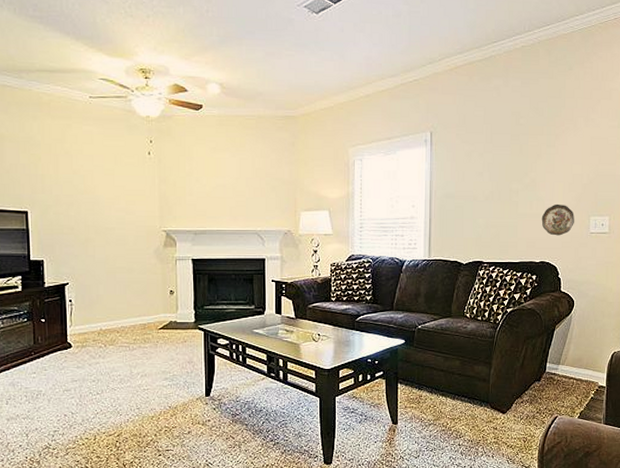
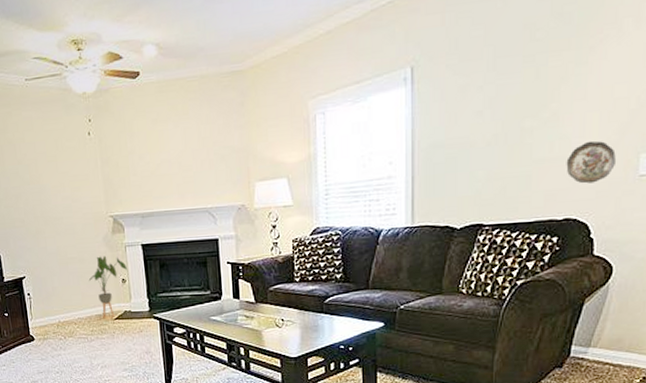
house plant: none [135,267,176,328] -> present [88,256,127,319]

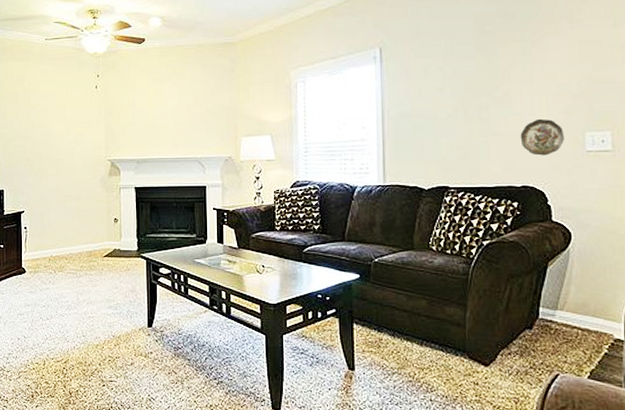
house plant: present [88,256,127,319] -> none [83,196,120,256]

